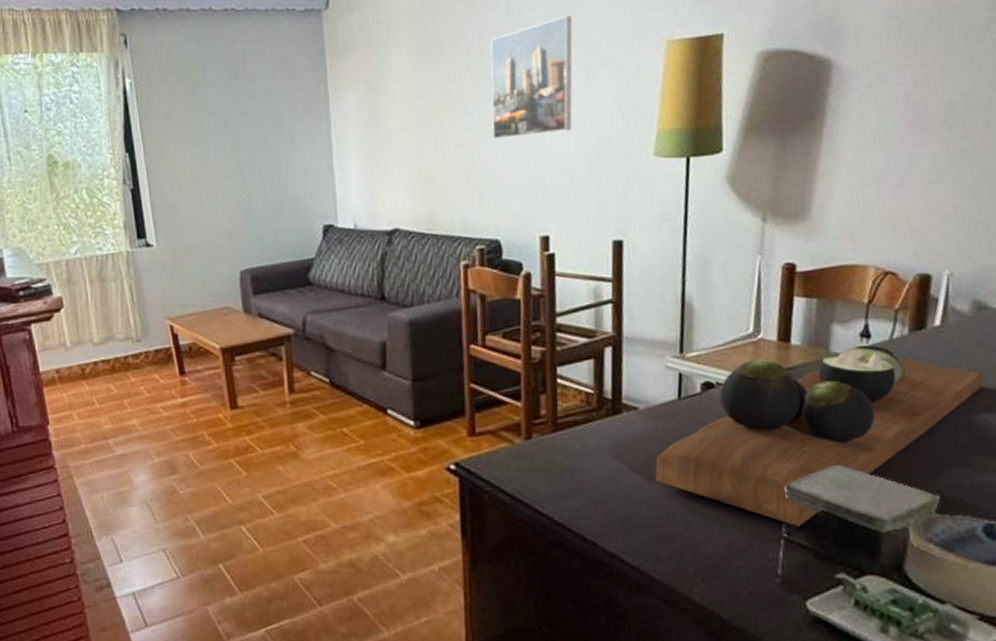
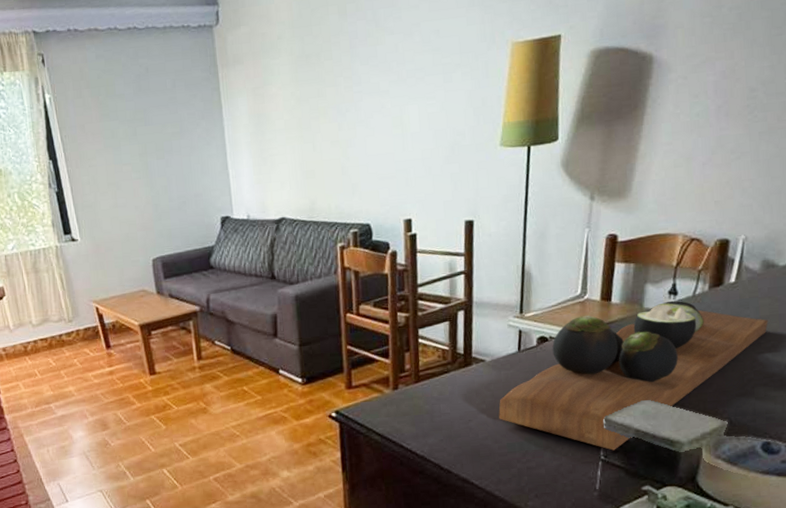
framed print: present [490,15,573,140] -> none [360,23,431,137]

